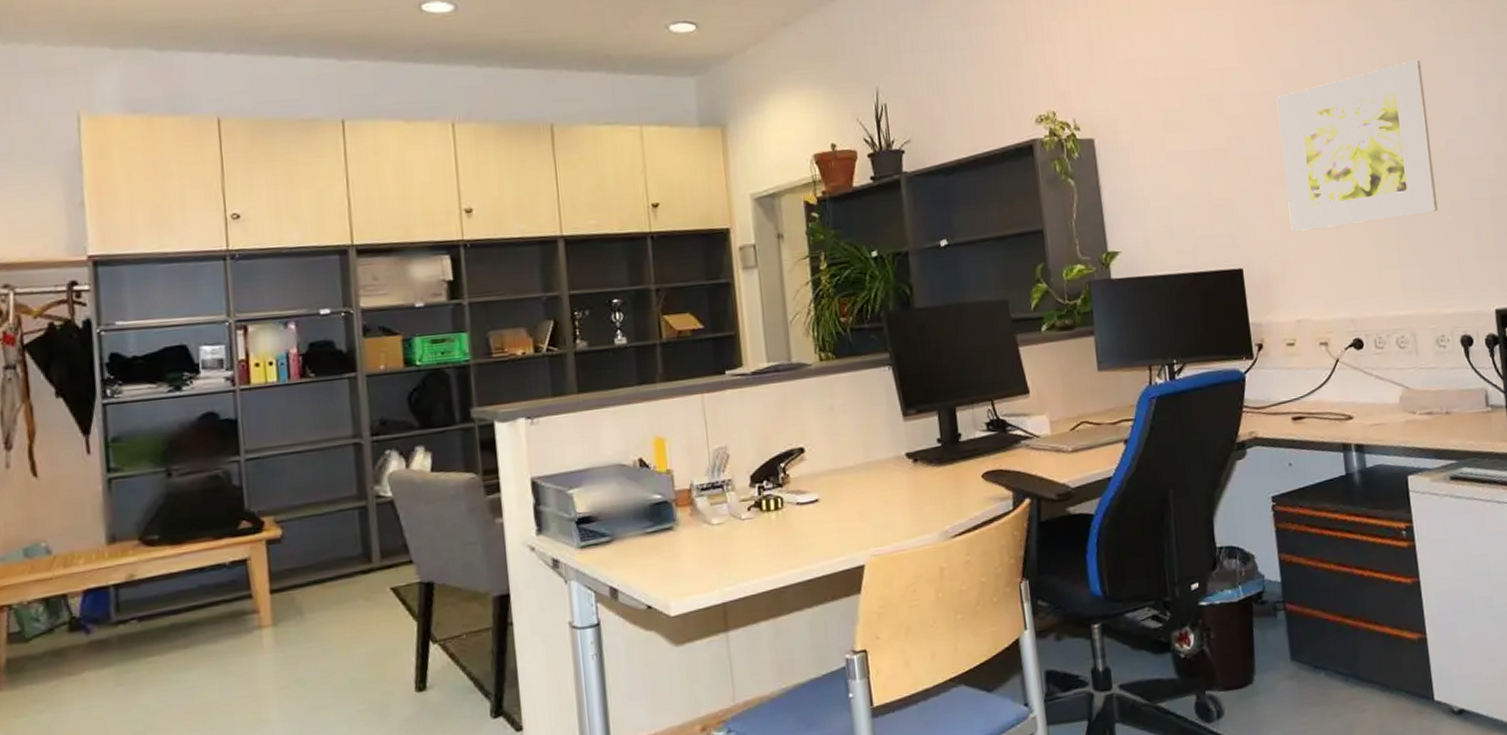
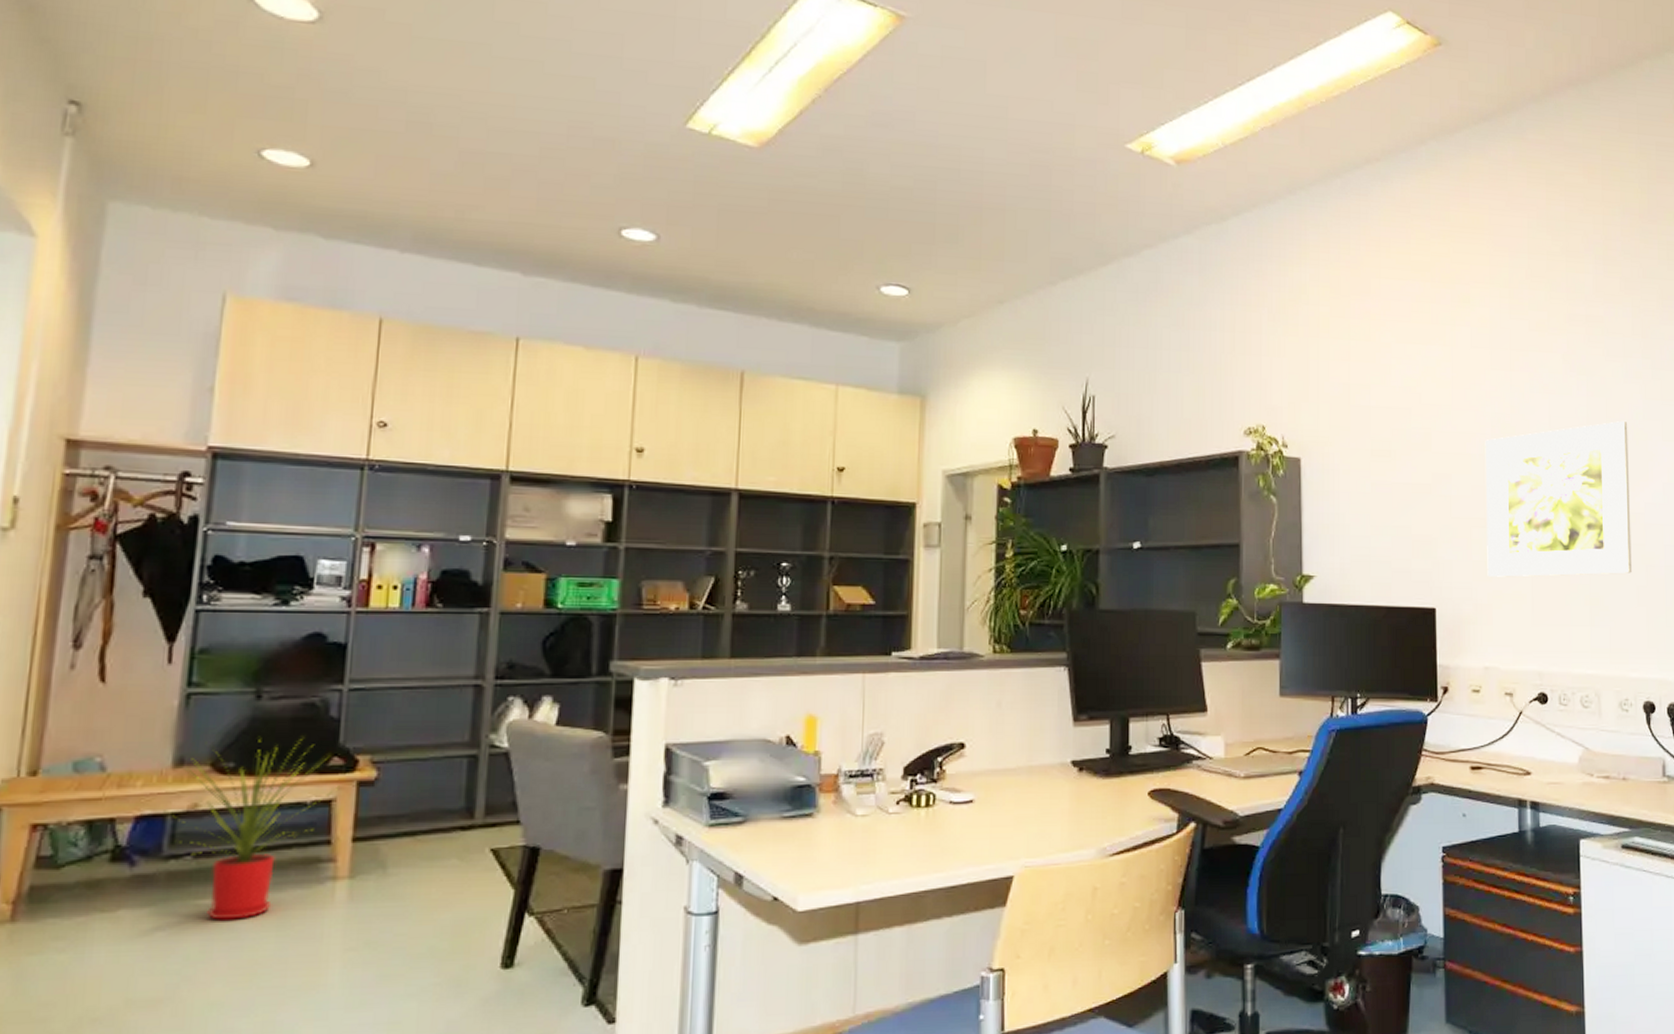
house plant: none [114,506,251,673] -> present [172,737,340,920]

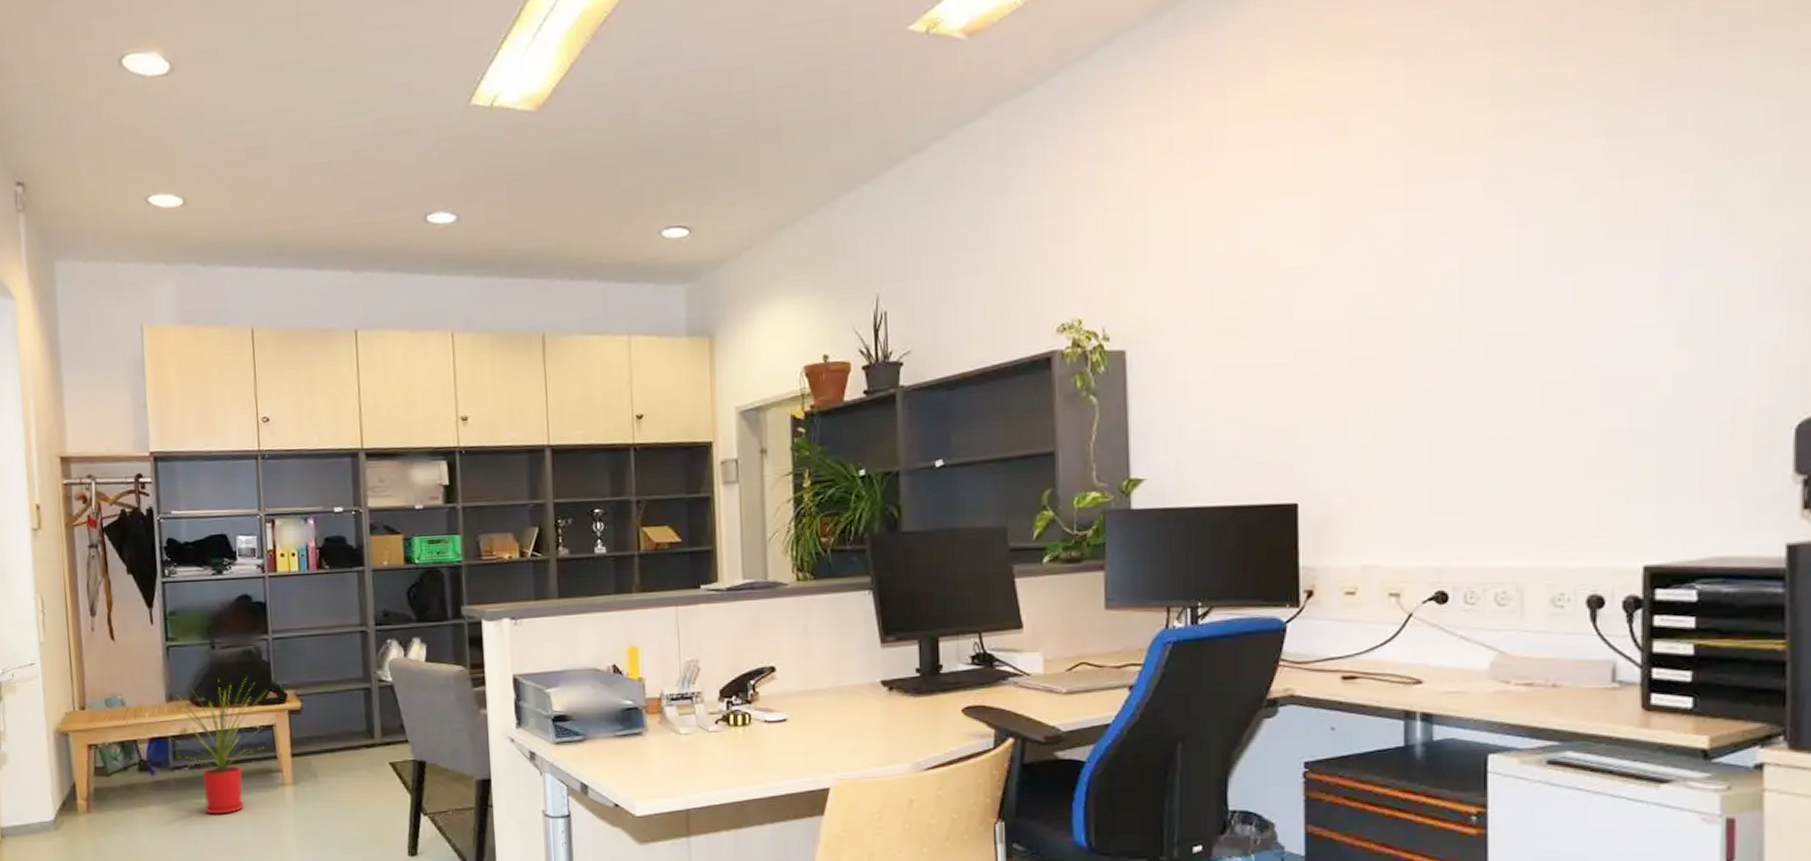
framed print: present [1485,420,1632,577] -> none [1367,251,1580,463]

